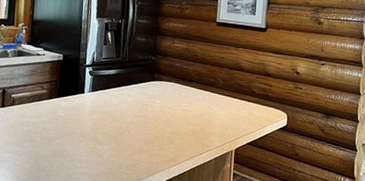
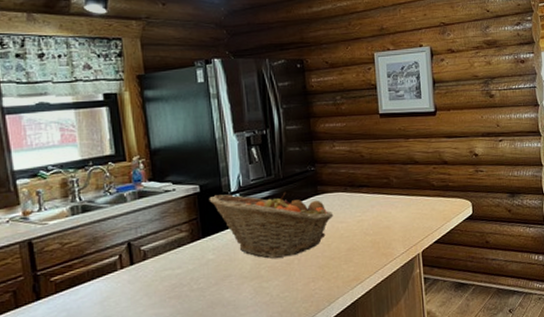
fruit basket: none [68,65,164,128] -> present [209,191,334,259]

